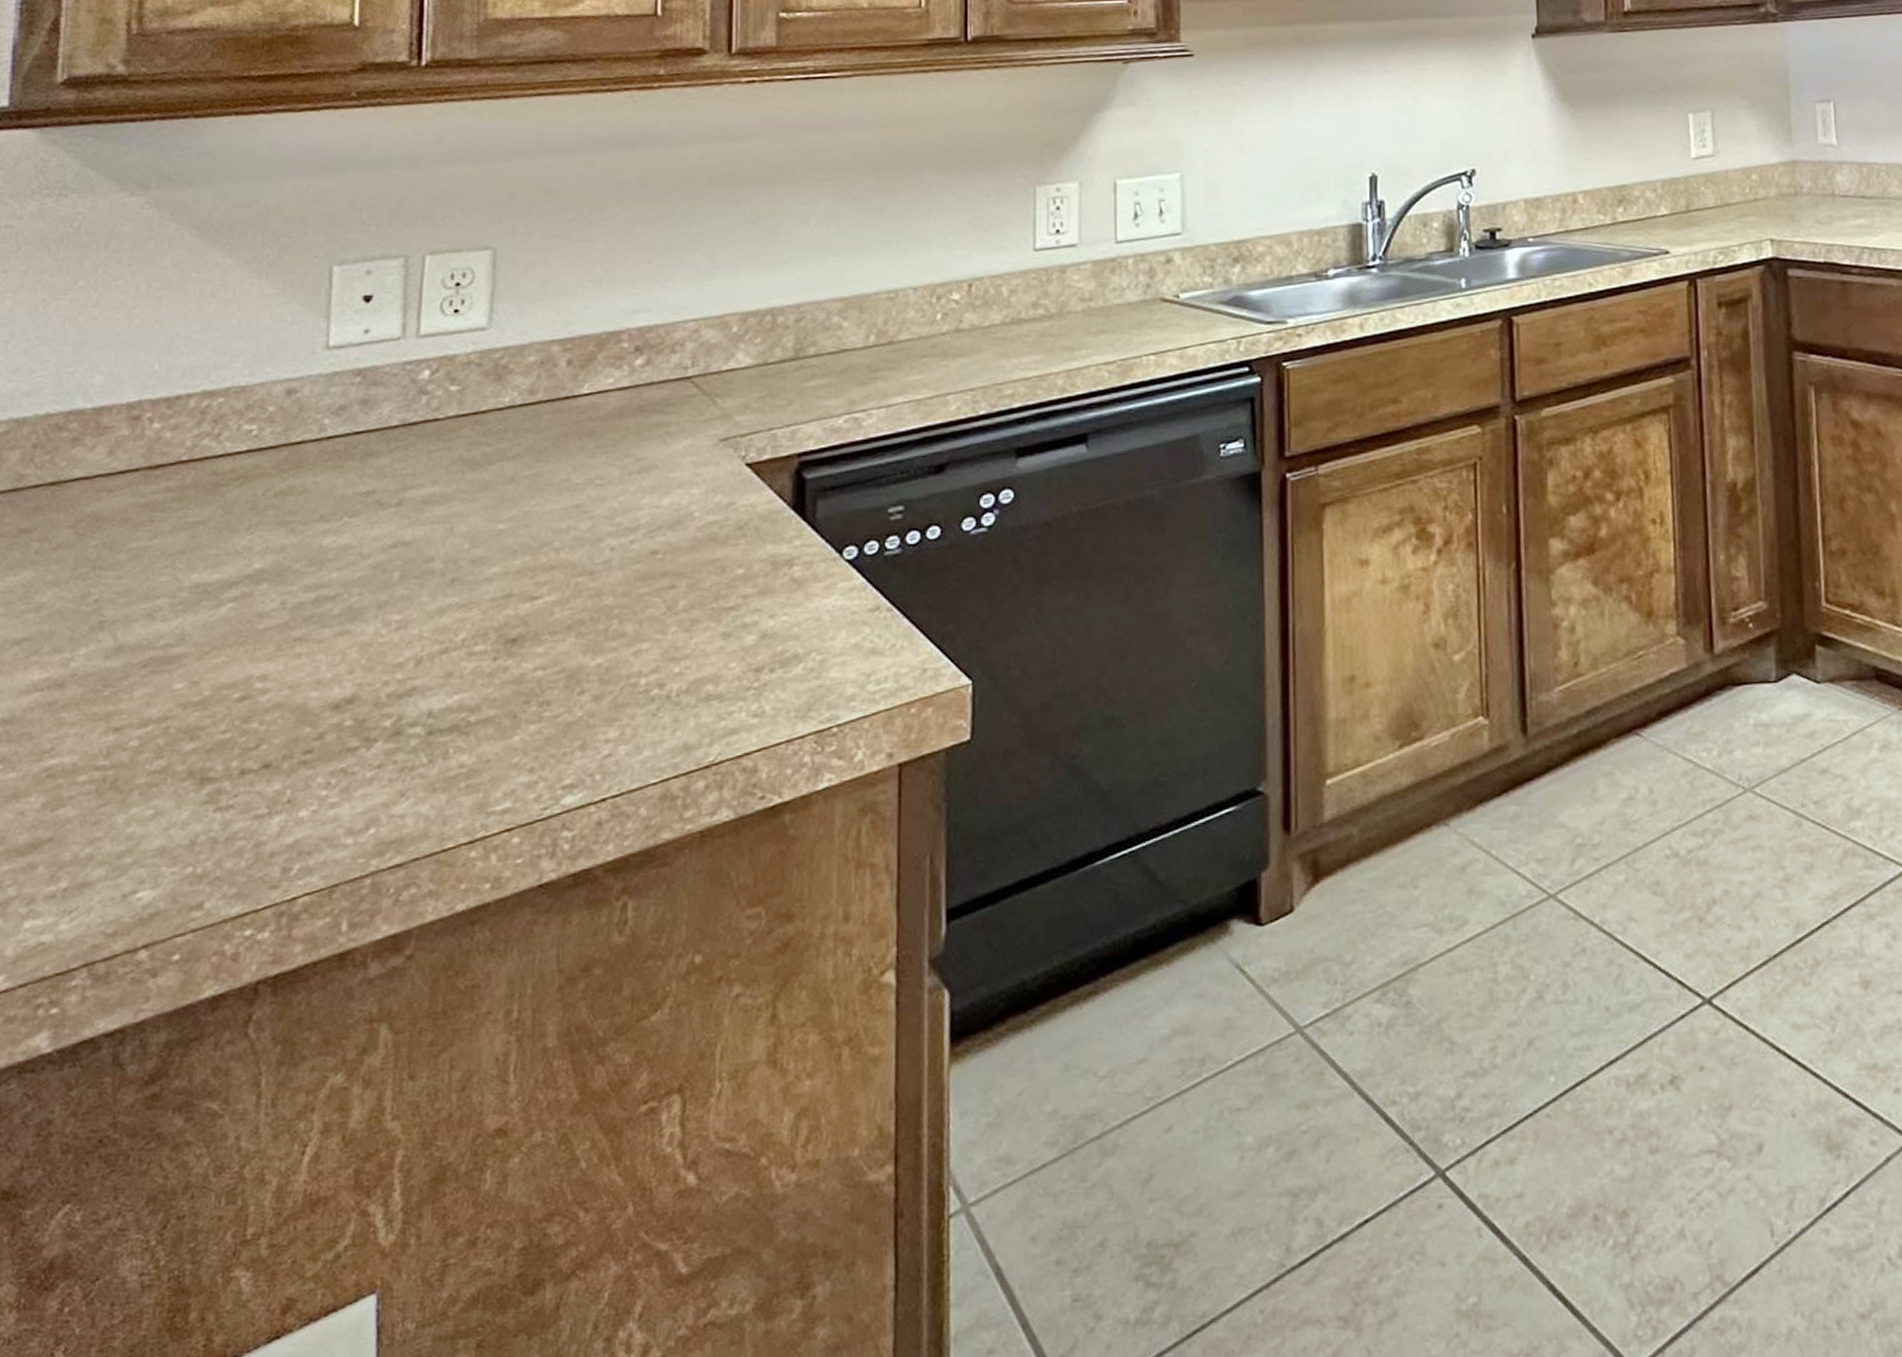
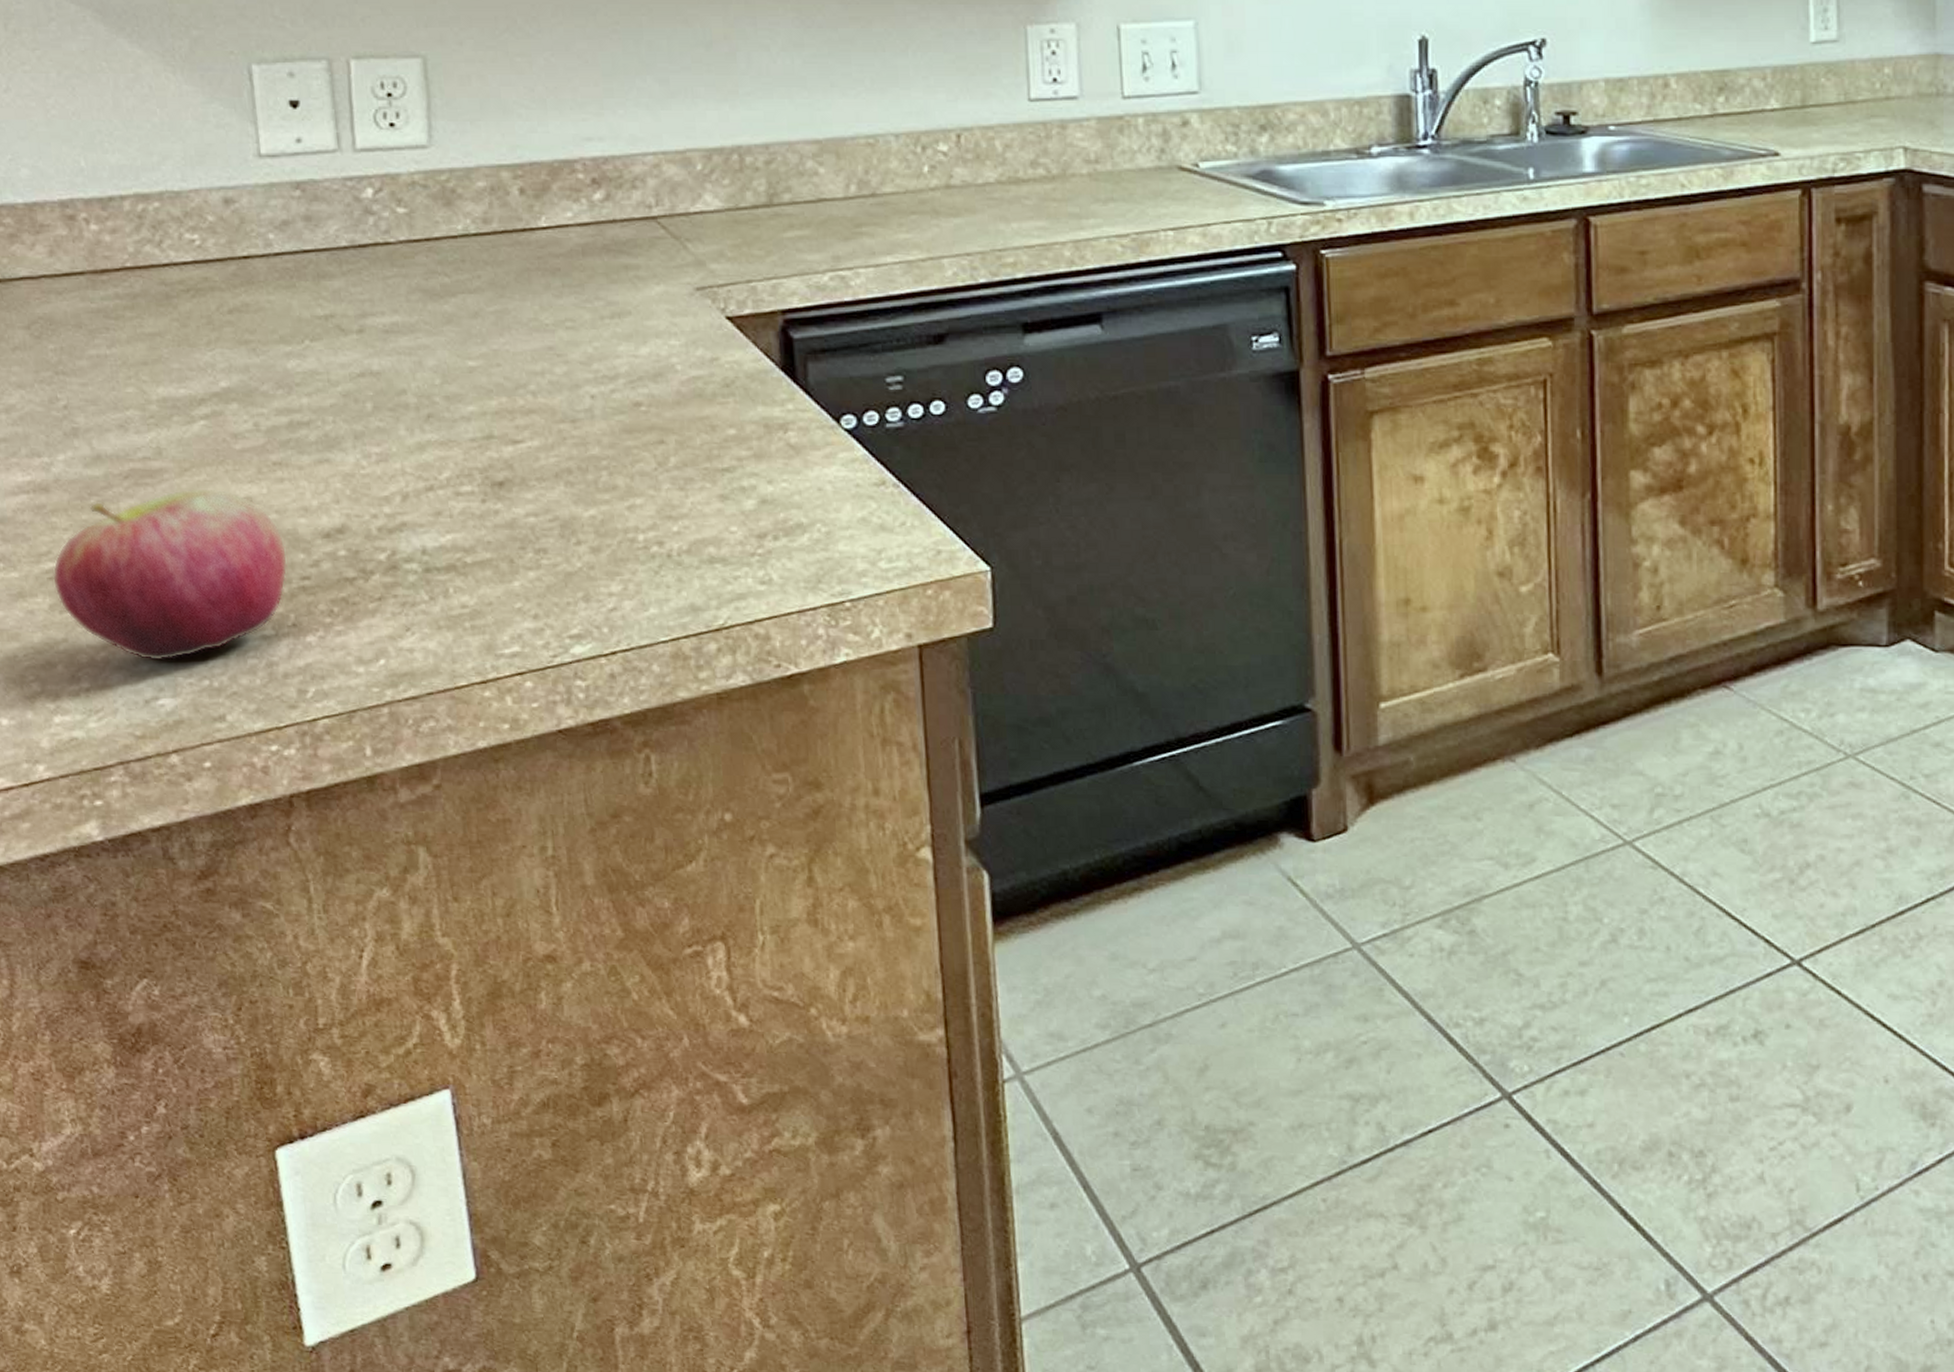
apple: none [50,669,294,853] -> present [52,487,288,661]

